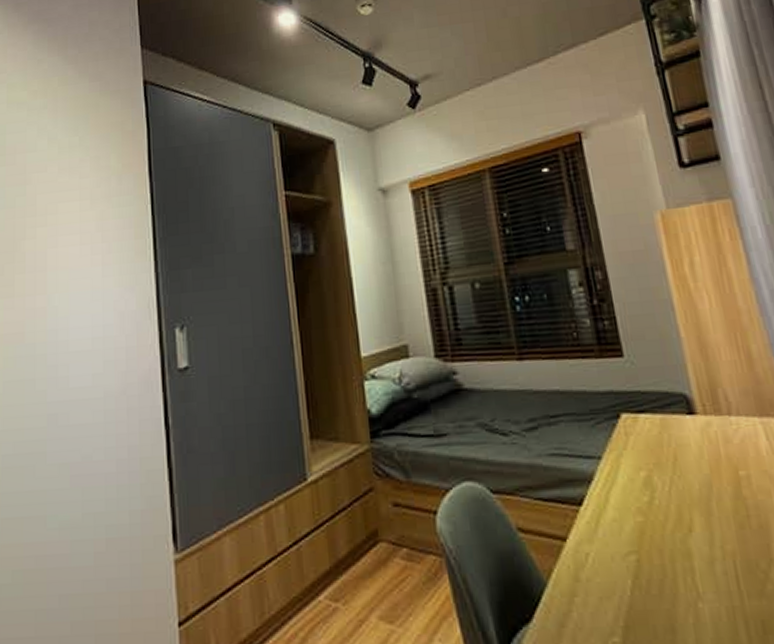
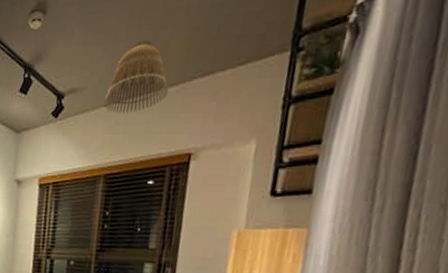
lamp shade: none [466,18,535,97] -> present [103,40,169,114]

